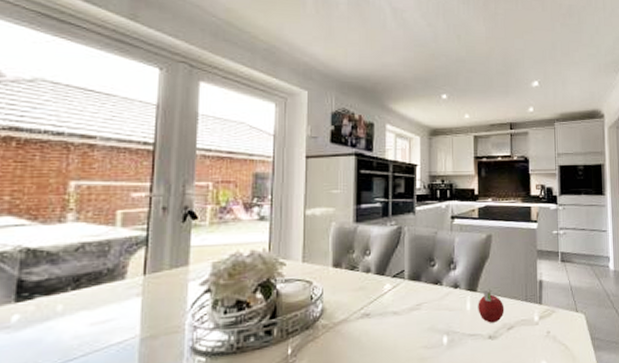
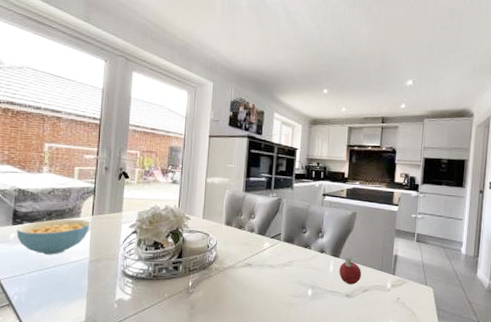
cereal bowl: none [21,282,142,340] -> present [16,219,91,255]

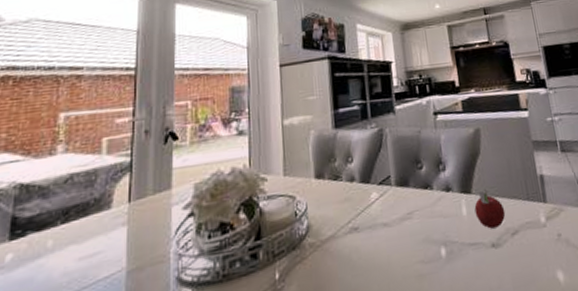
cereal bowl: present [16,219,91,255] -> none [15,211,127,277]

